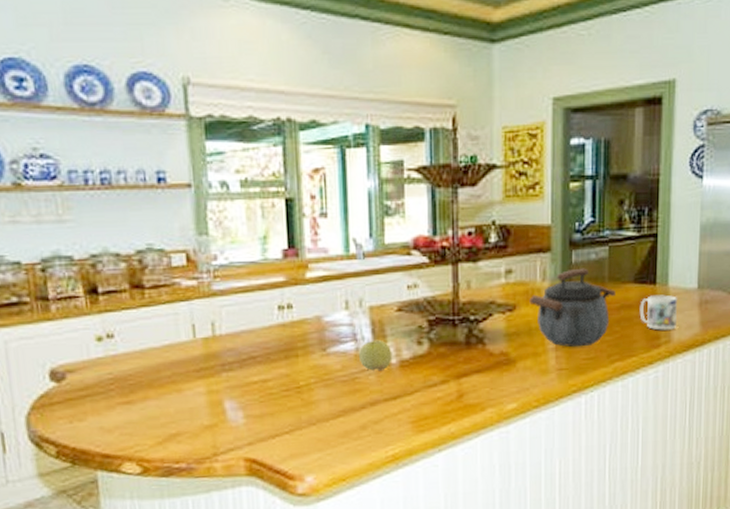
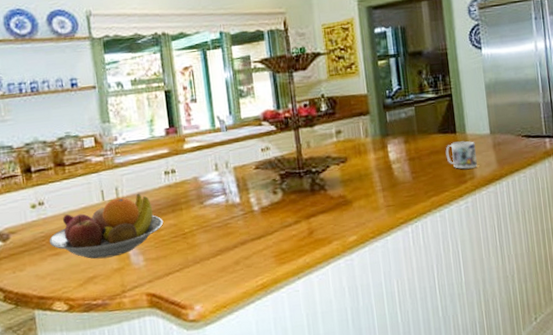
fruit bowl: none [119,331,273,412] -> present [49,193,164,259]
apple: present [358,339,393,371] -> none [228,192,255,217]
kettle: present [529,268,616,348] -> none [357,125,425,188]

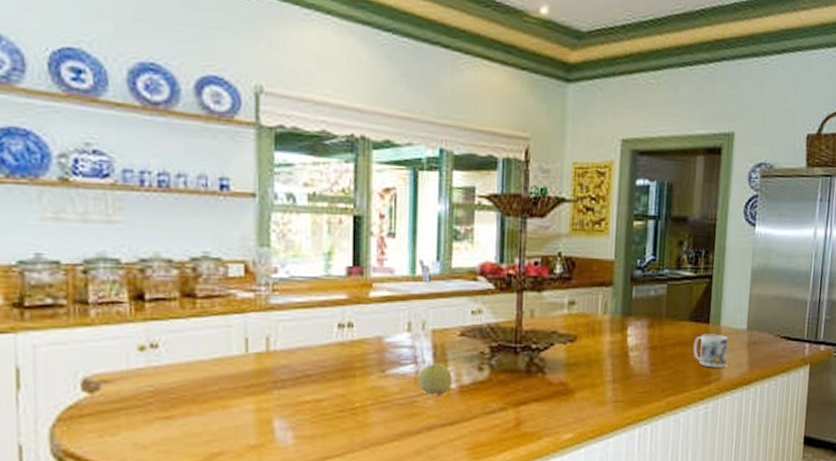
fruit bowl: present [49,193,164,259] -> none [159,348,328,430]
apple: none [228,192,255,217] -> present [417,363,453,395]

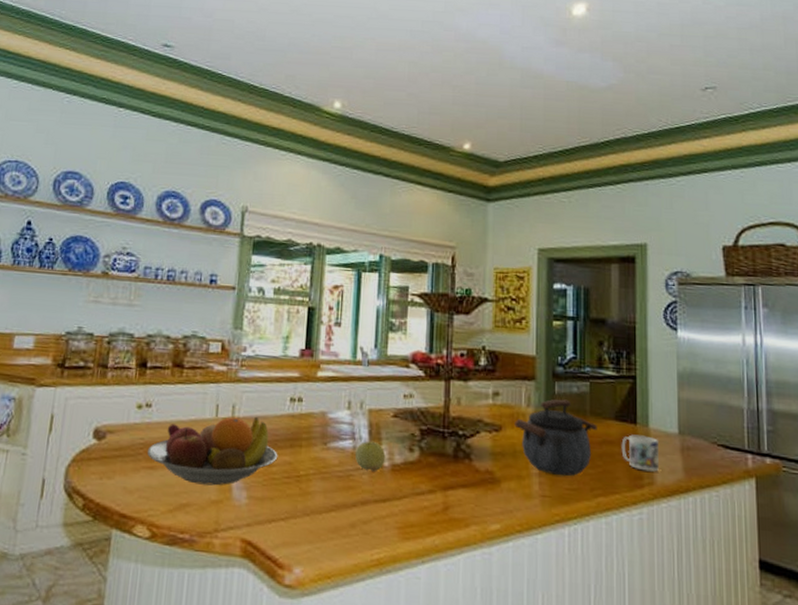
fruit bowl: none [159,348,328,430] -> present [147,416,278,486]
kettle: none [590,304,672,381] -> present [514,399,597,477]

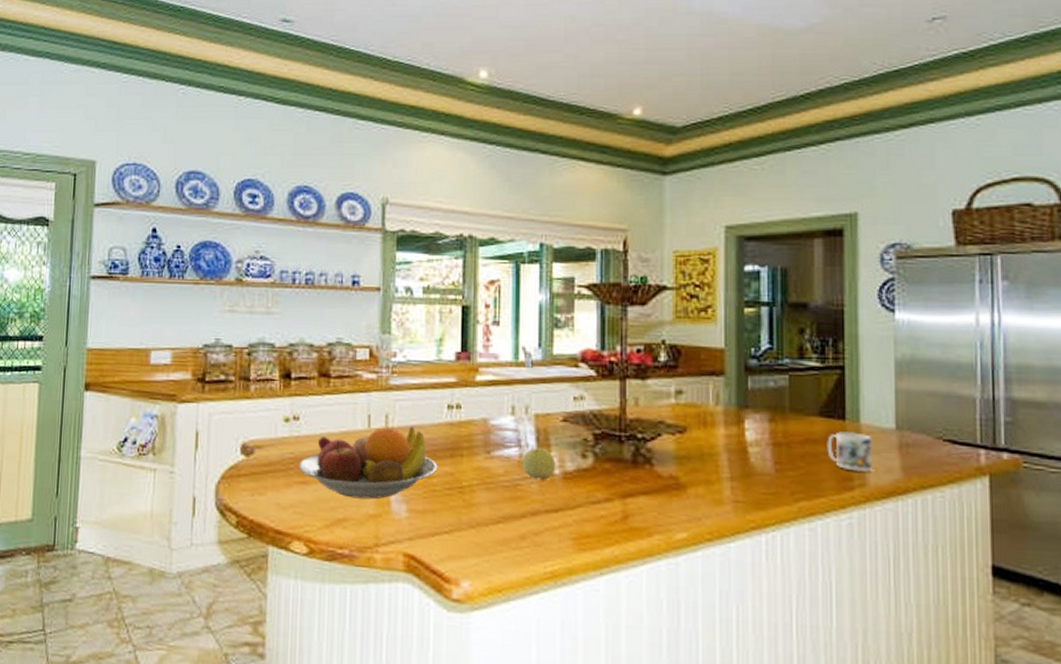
kettle: present [514,399,597,477] -> none [701,395,798,480]

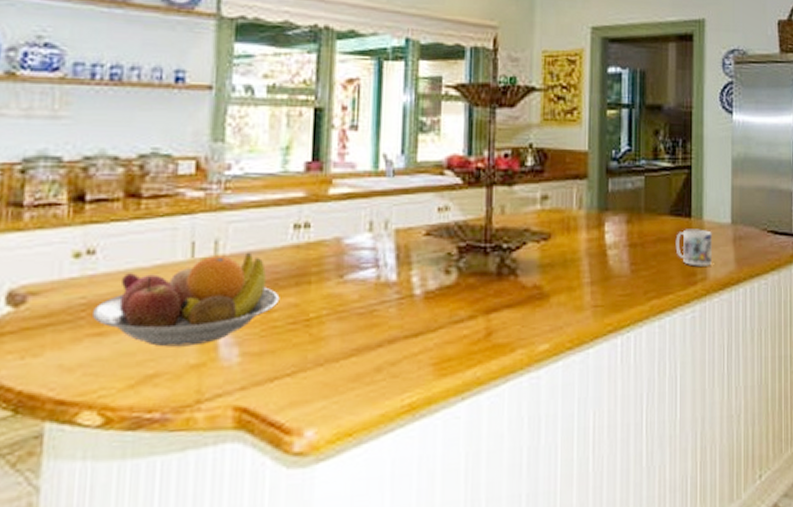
apple: present [521,448,556,480] -> none [379,266,417,302]

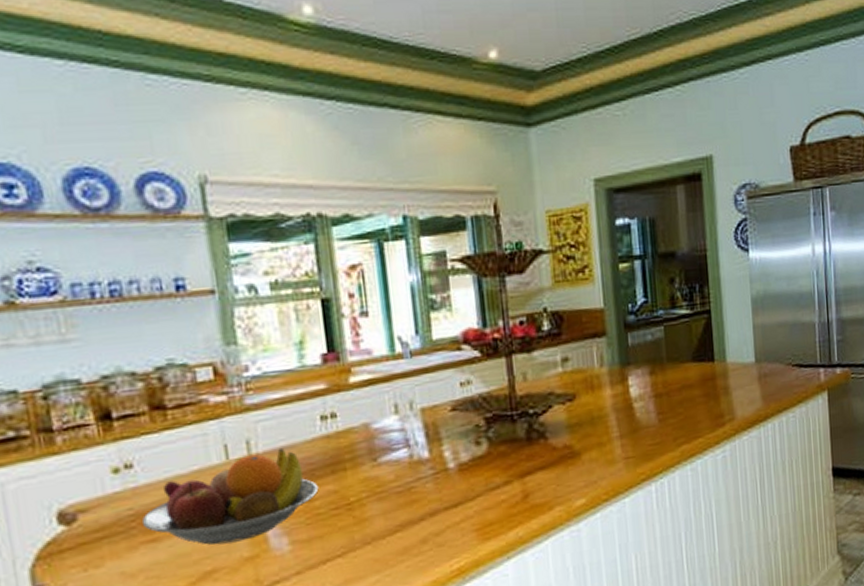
mug: present [675,229,712,267] -> none [700,371,739,408]

